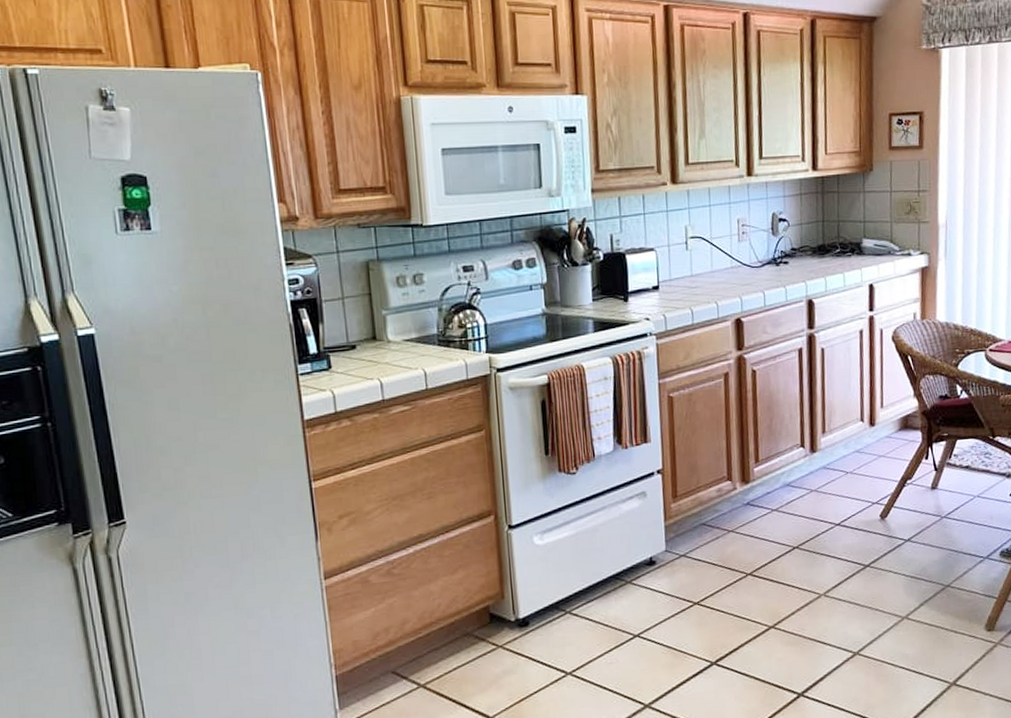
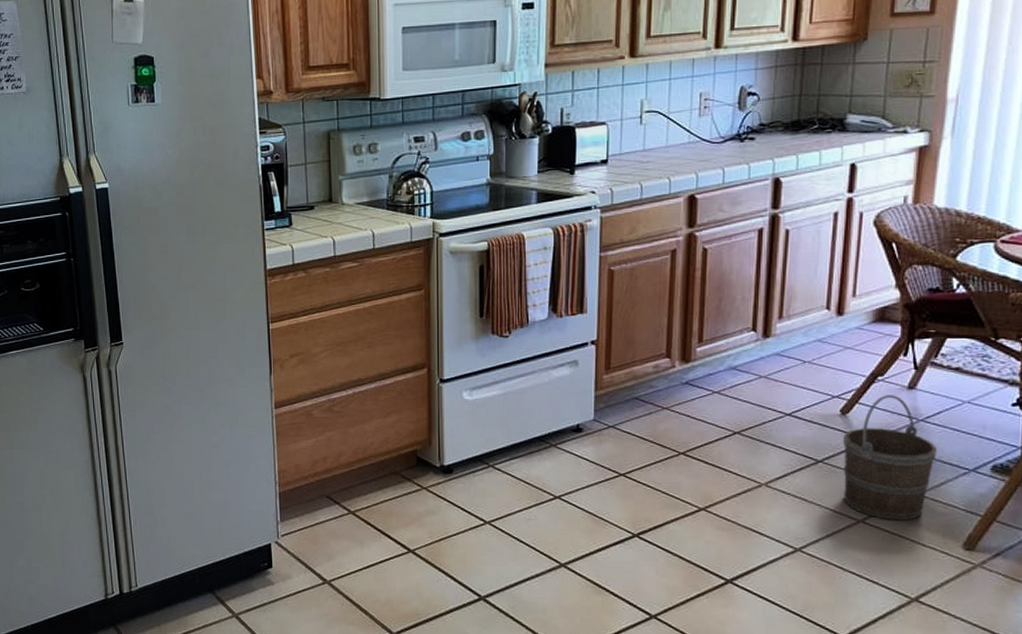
bucket: none [884,496,958,613] -> present [843,395,937,521]

